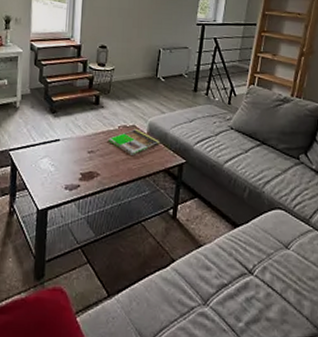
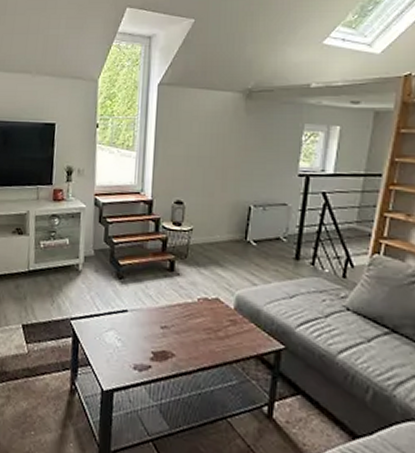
magazine: present [108,129,160,155] -> none [186,303,250,335]

